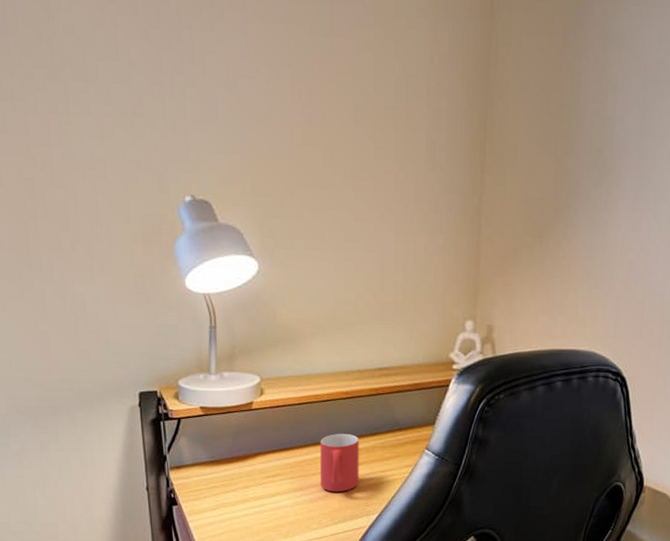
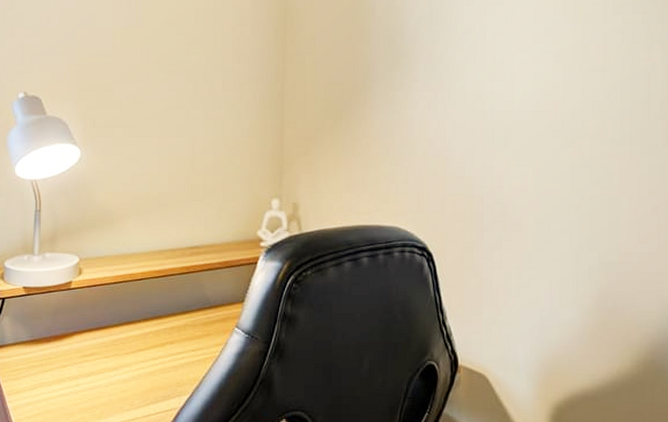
mug: present [320,434,359,492] -> none [134,312,171,372]

